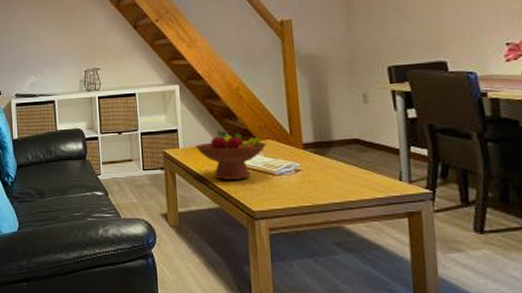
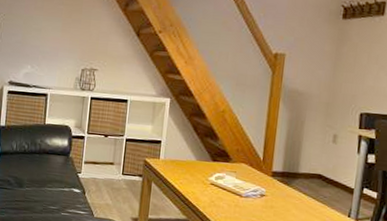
fruit bowl: present [195,131,267,180] -> none [175,148,241,197]

